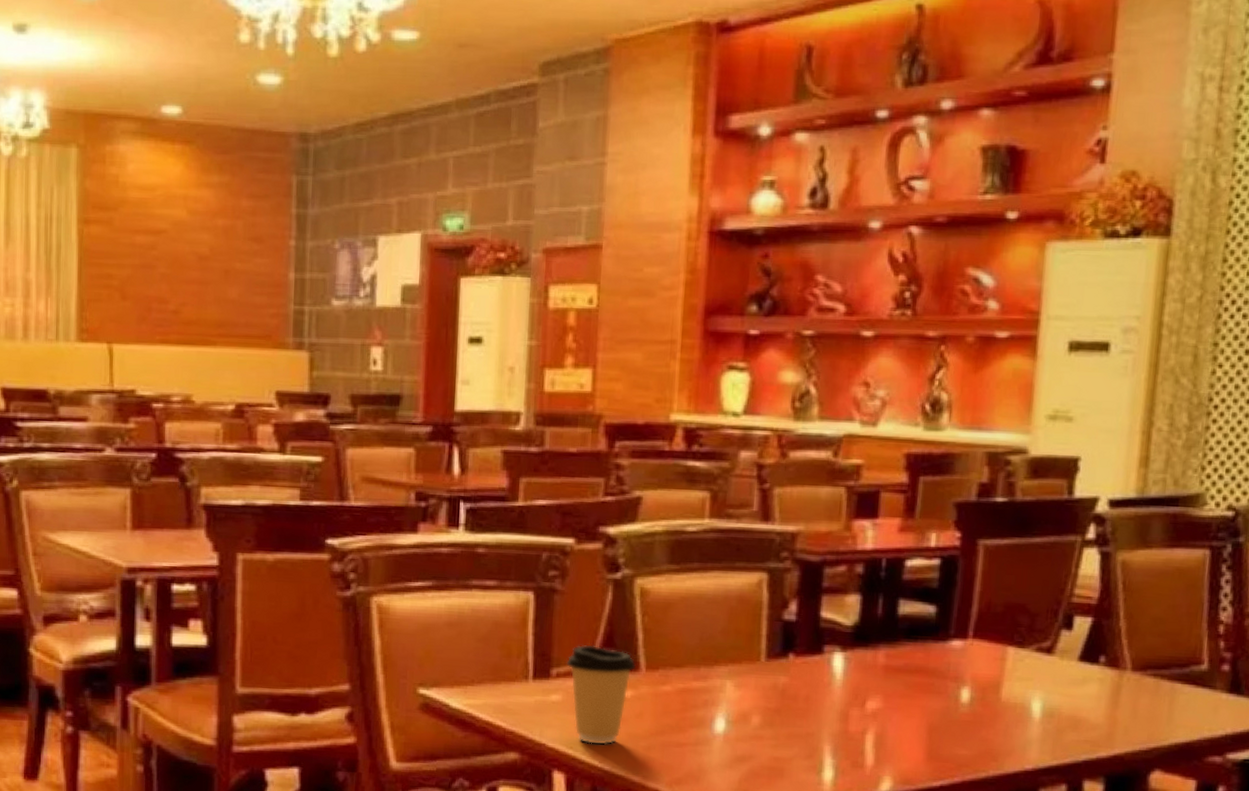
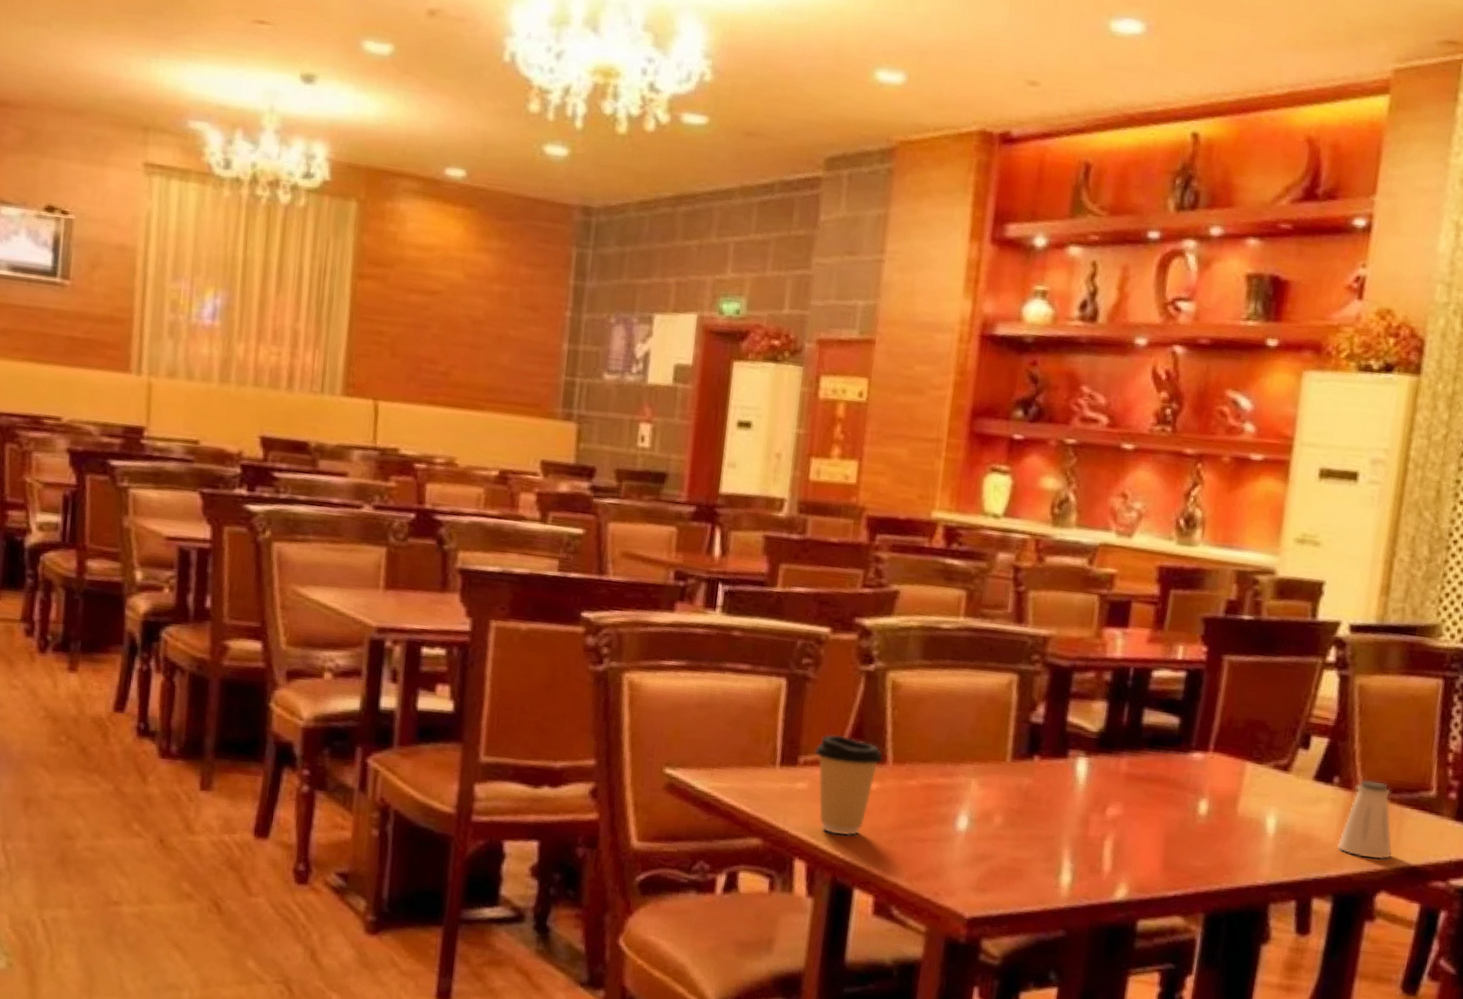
saltshaker: none [1106,656,1166,737] -> present [1336,779,1393,860]

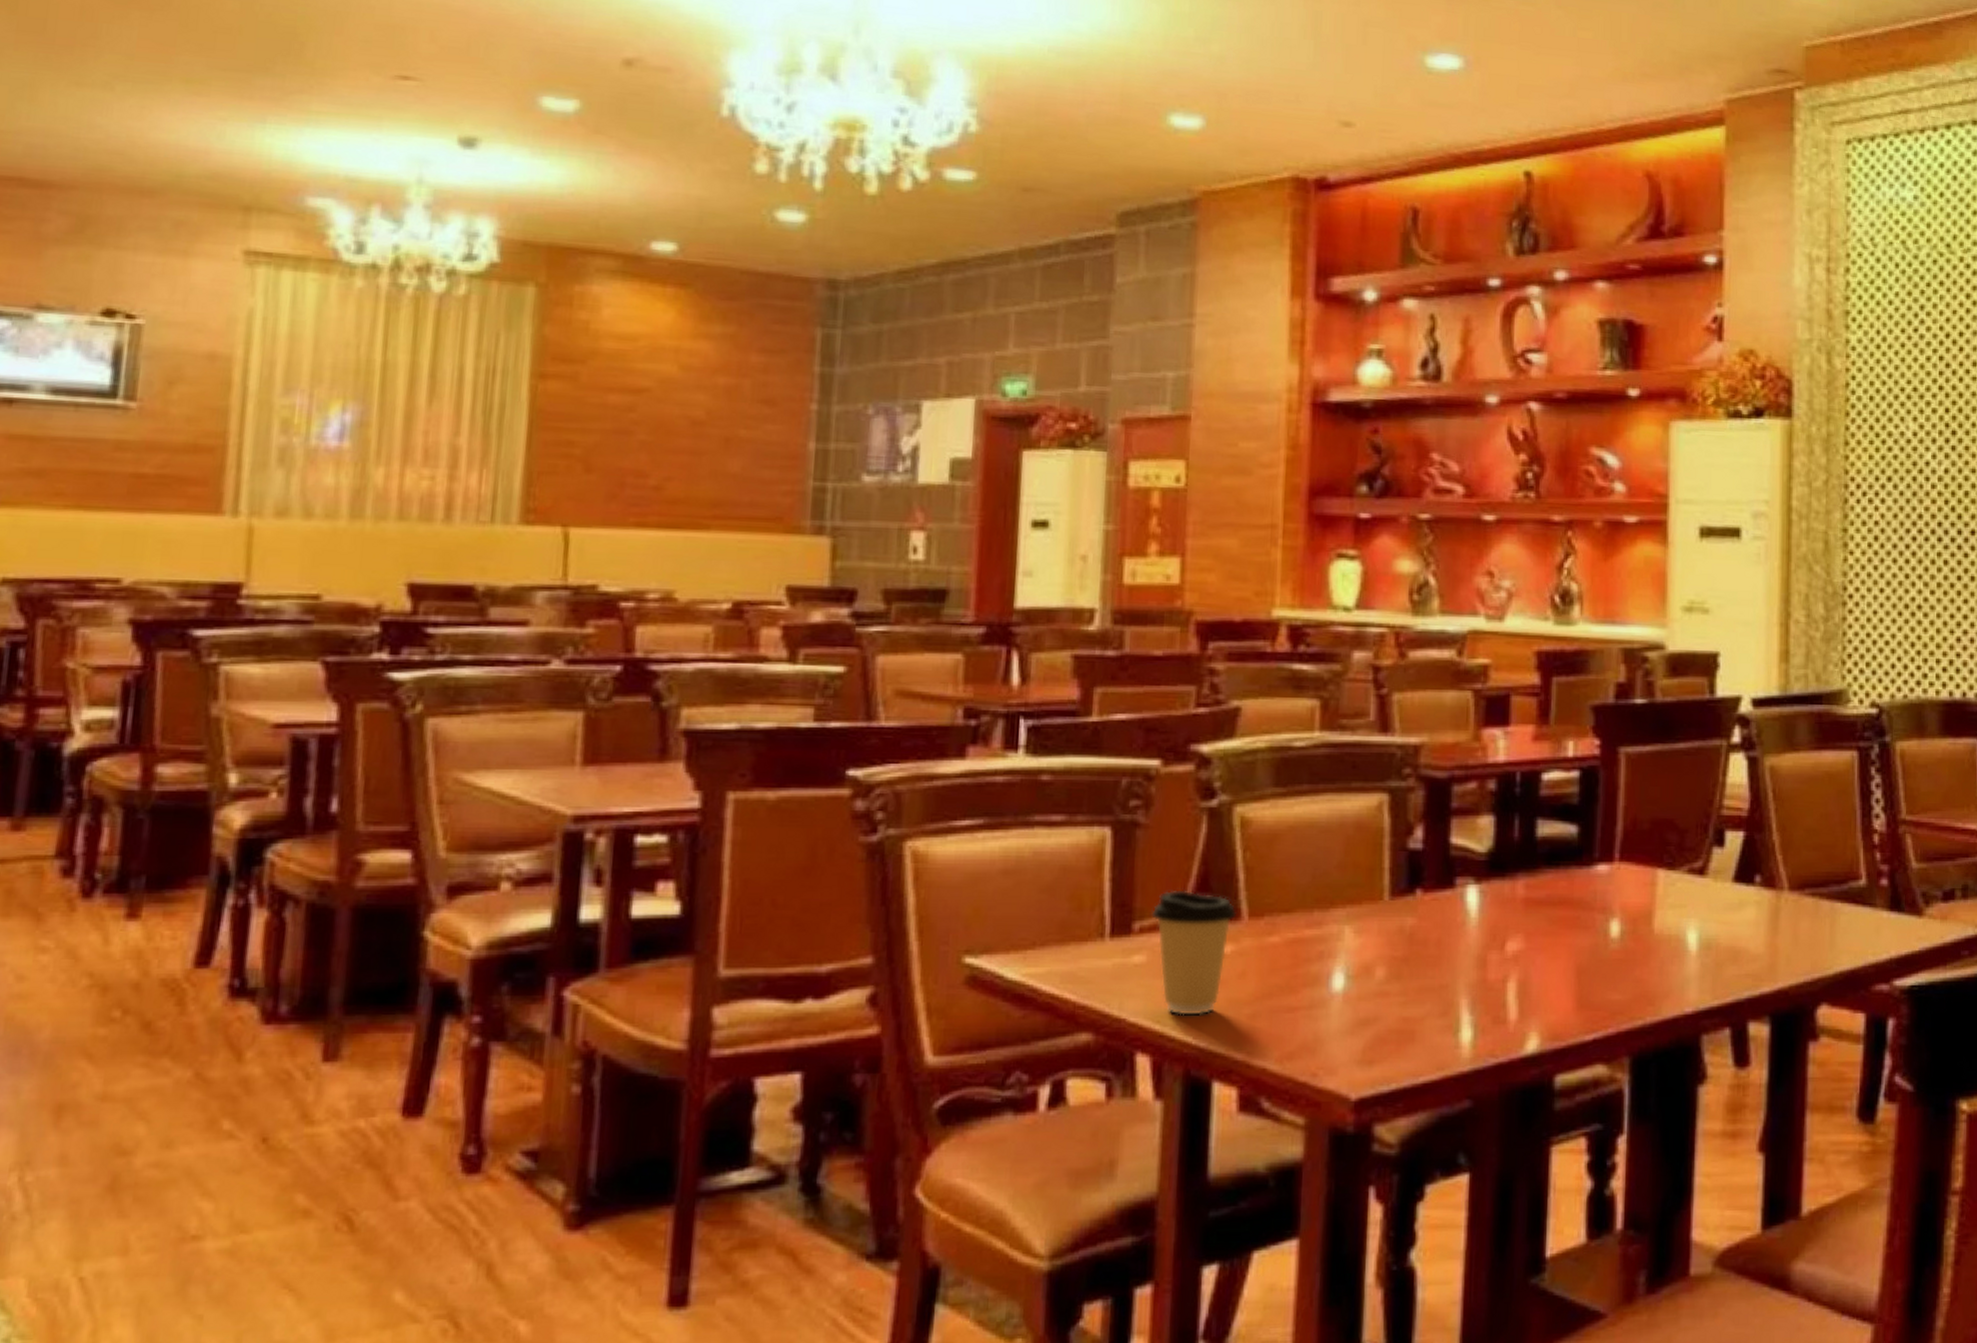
saltshaker: present [1336,779,1393,860] -> none [1767,874,1829,966]

